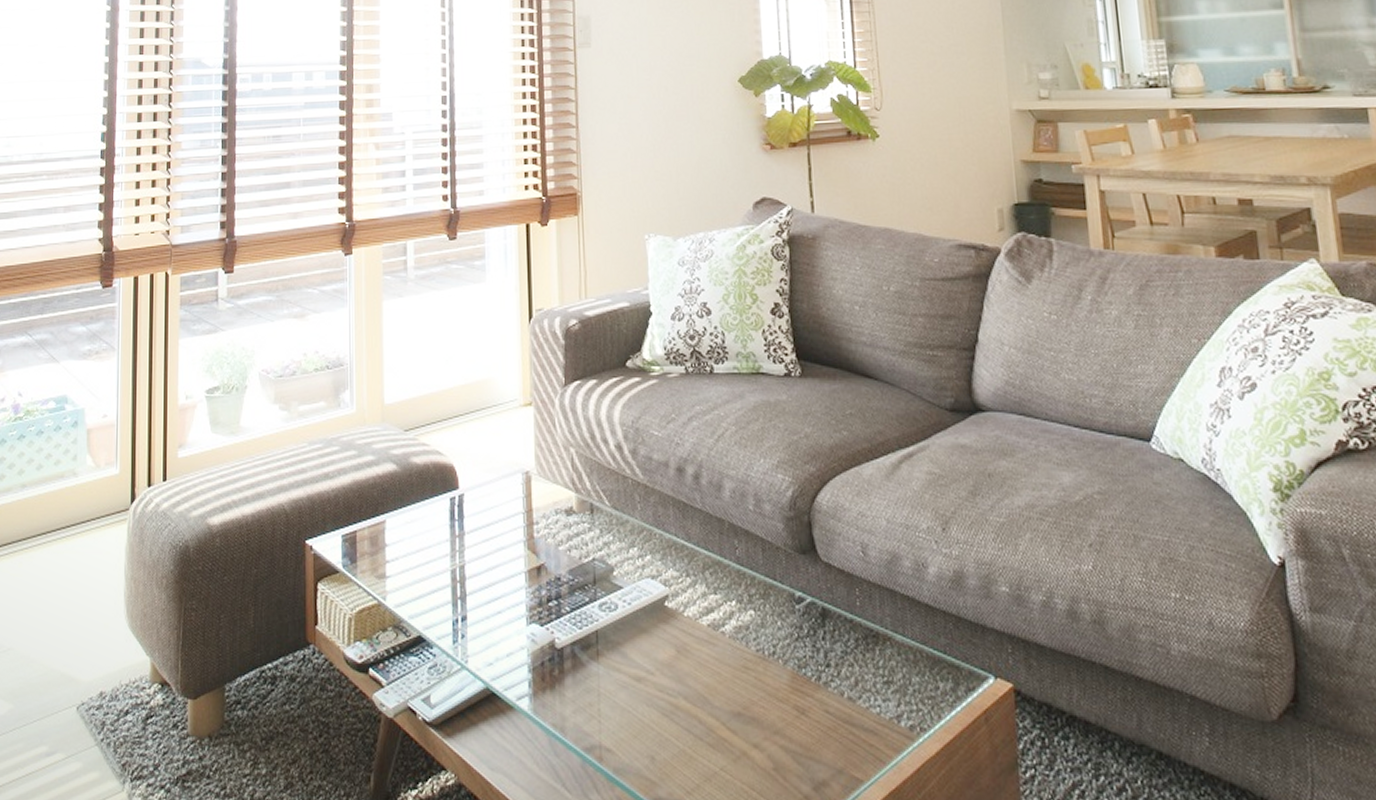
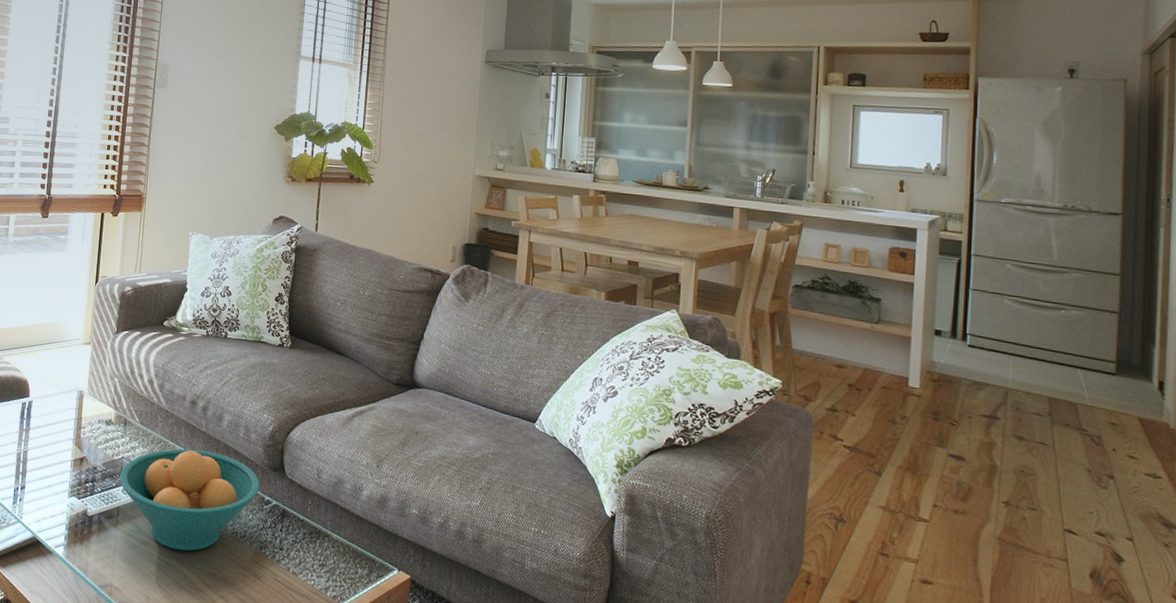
fruit bowl: none [593,535,786,684] -> present [119,448,260,552]

